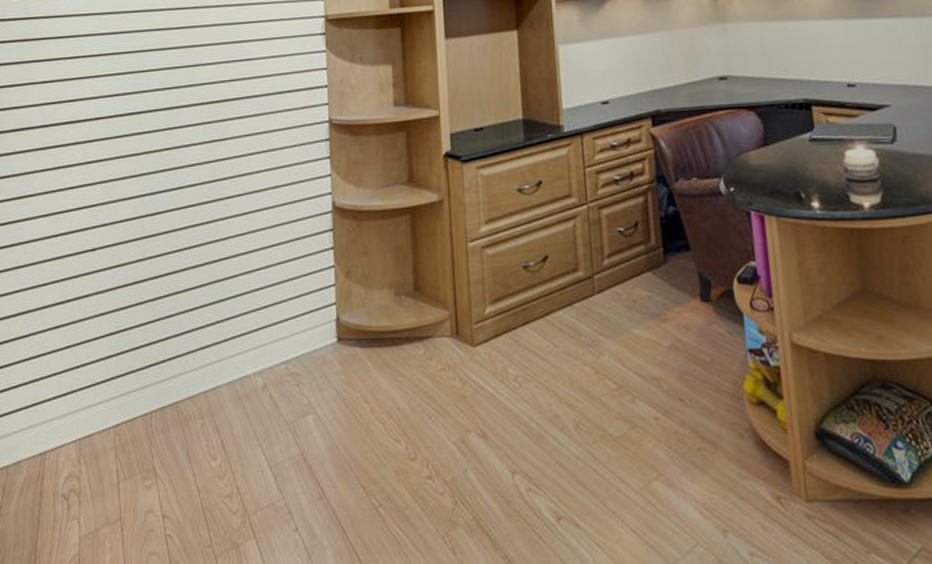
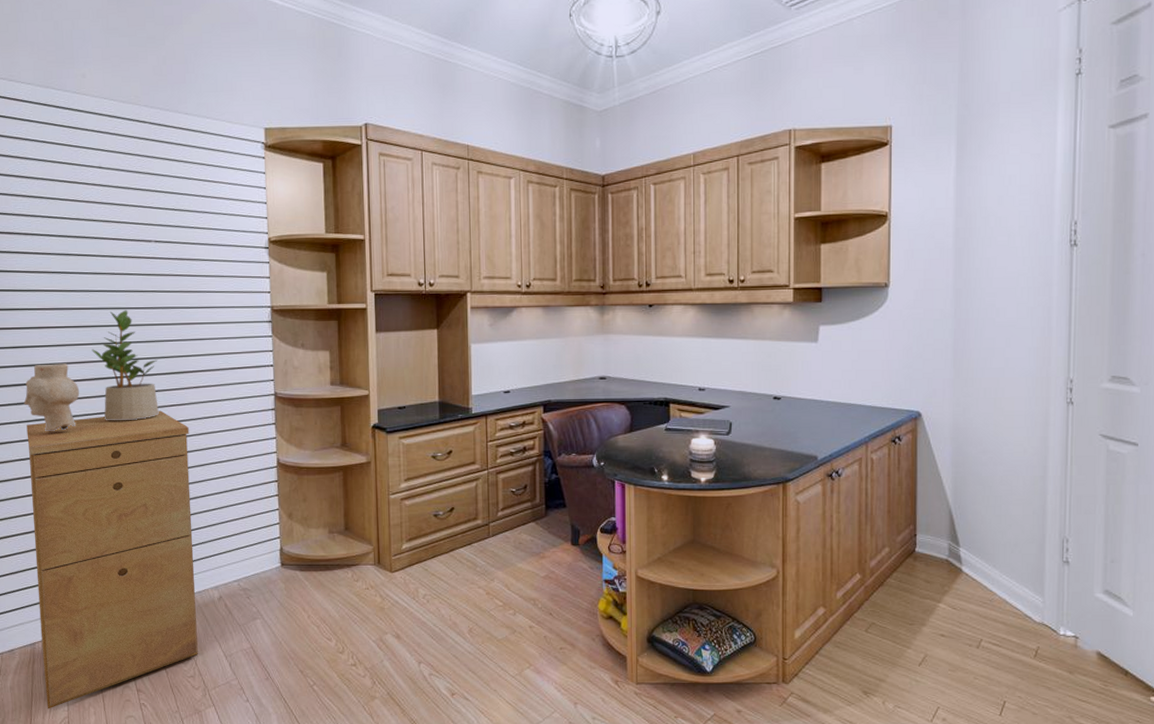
decorative vase: none [50,97,112,181] -> present [23,363,80,432]
filing cabinet: none [51,148,237,543] -> present [26,410,198,709]
potted plant: none [126,31,199,164] -> present [91,310,159,421]

